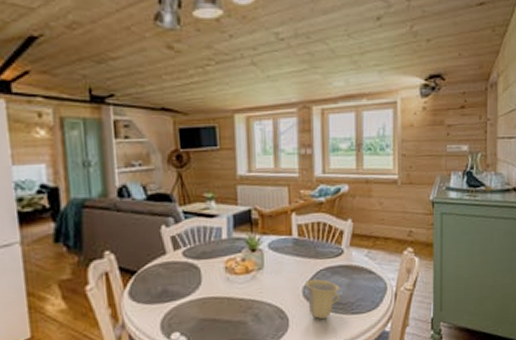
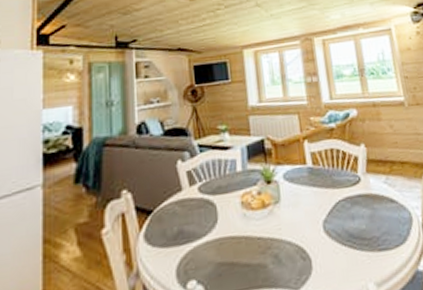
cup: present [304,278,340,319] -> none [324,211,364,258]

